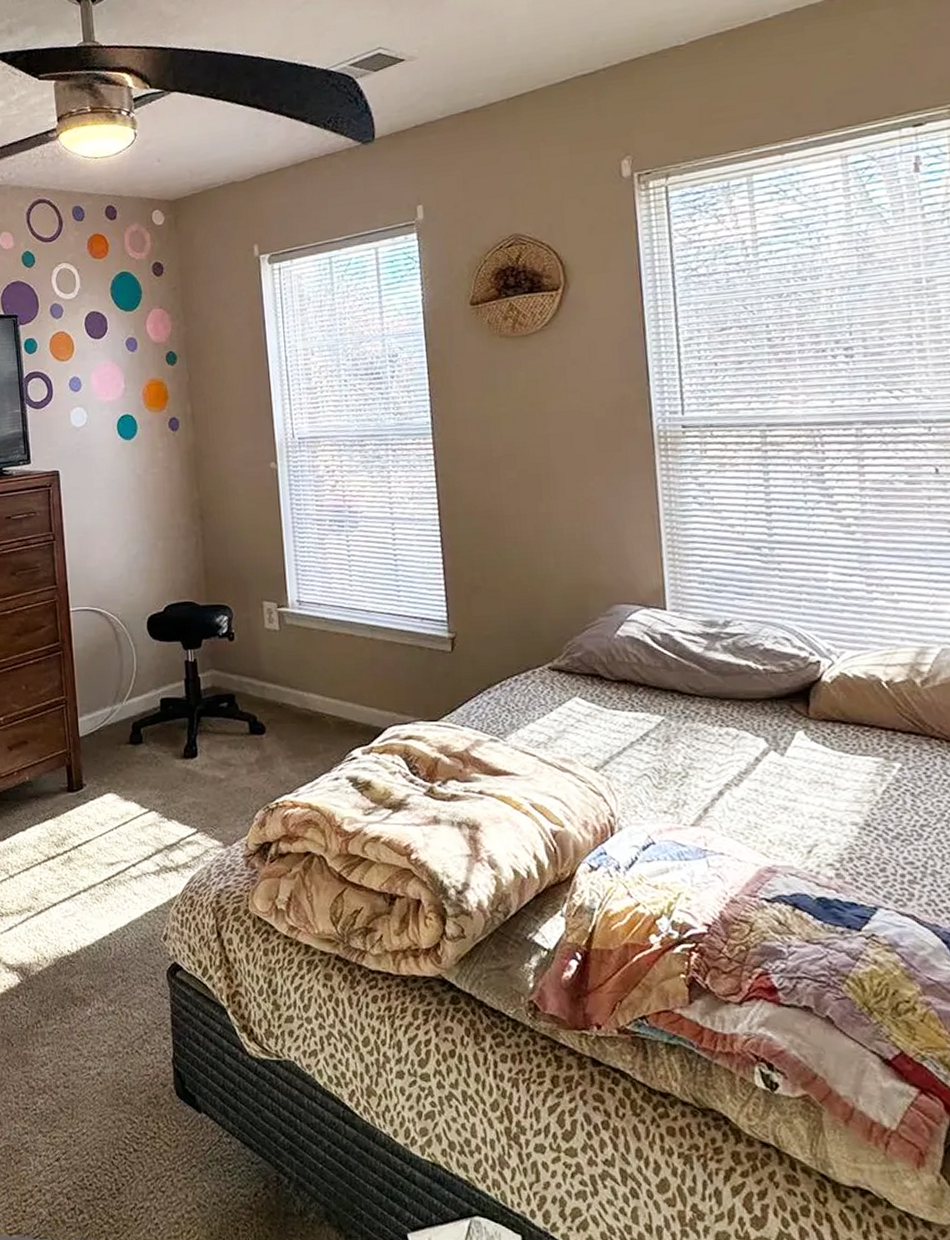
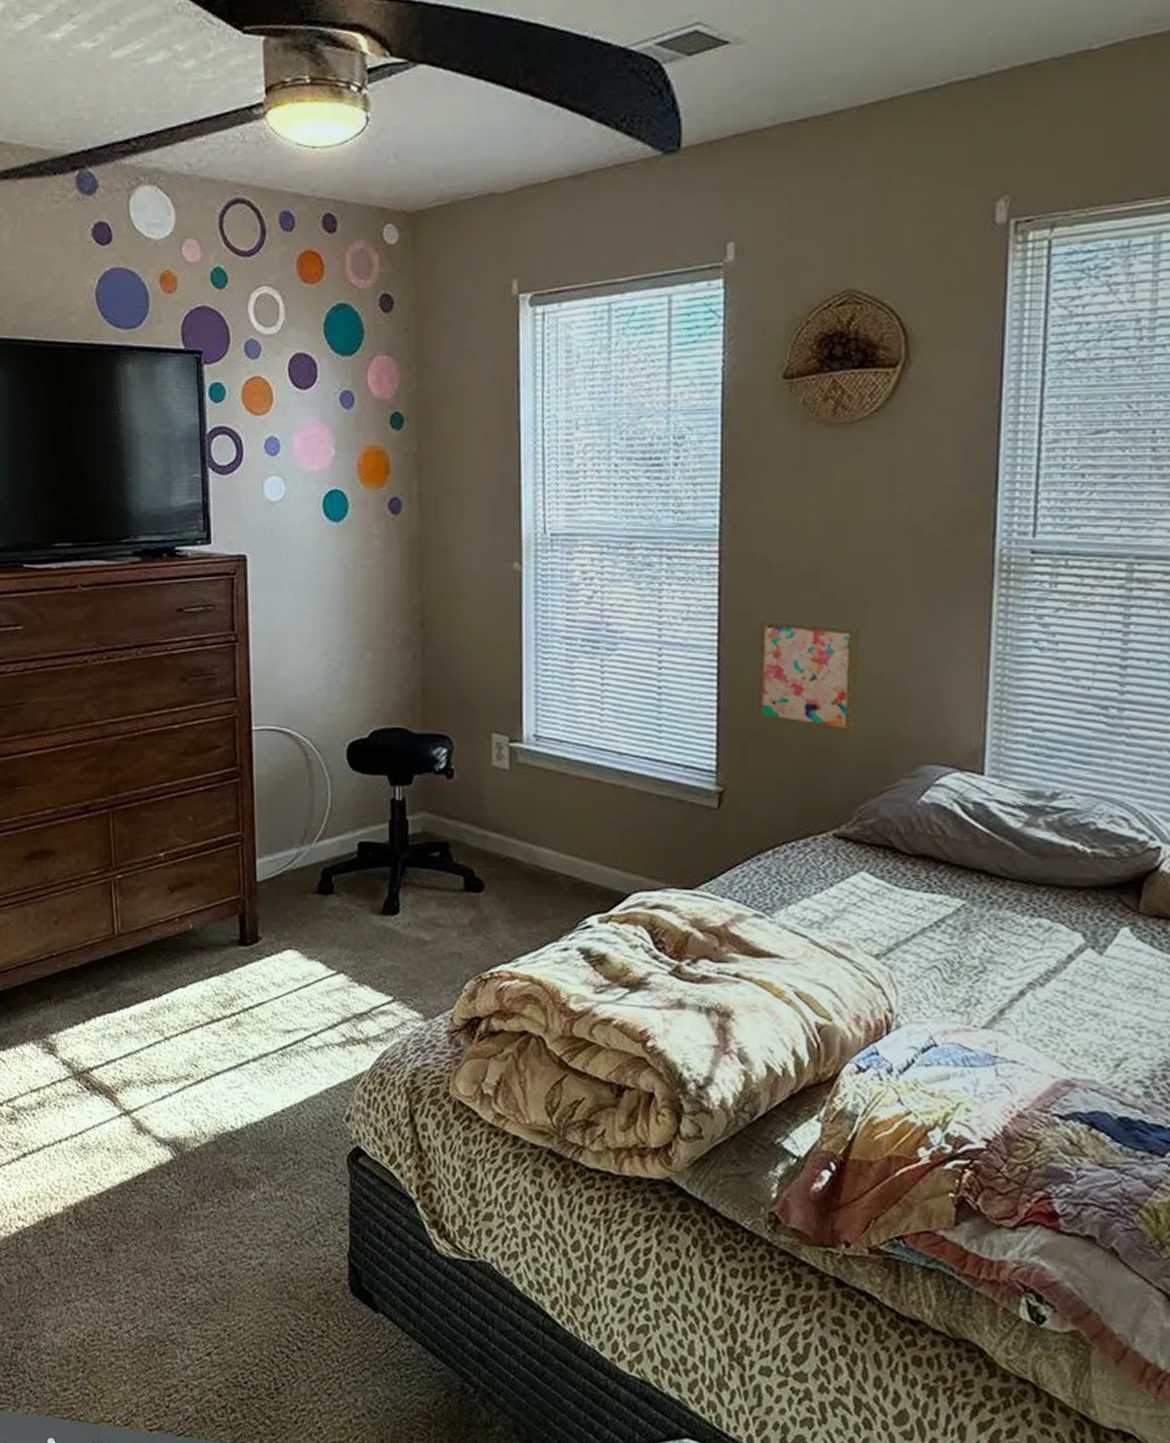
wall art: none [472,494,558,582] -> present [759,619,859,732]

